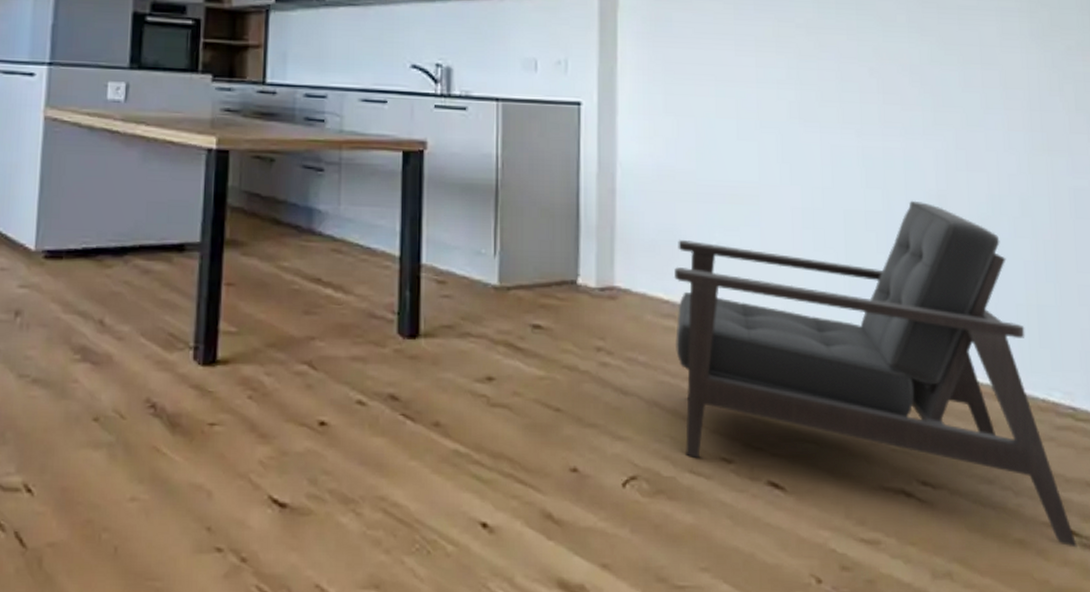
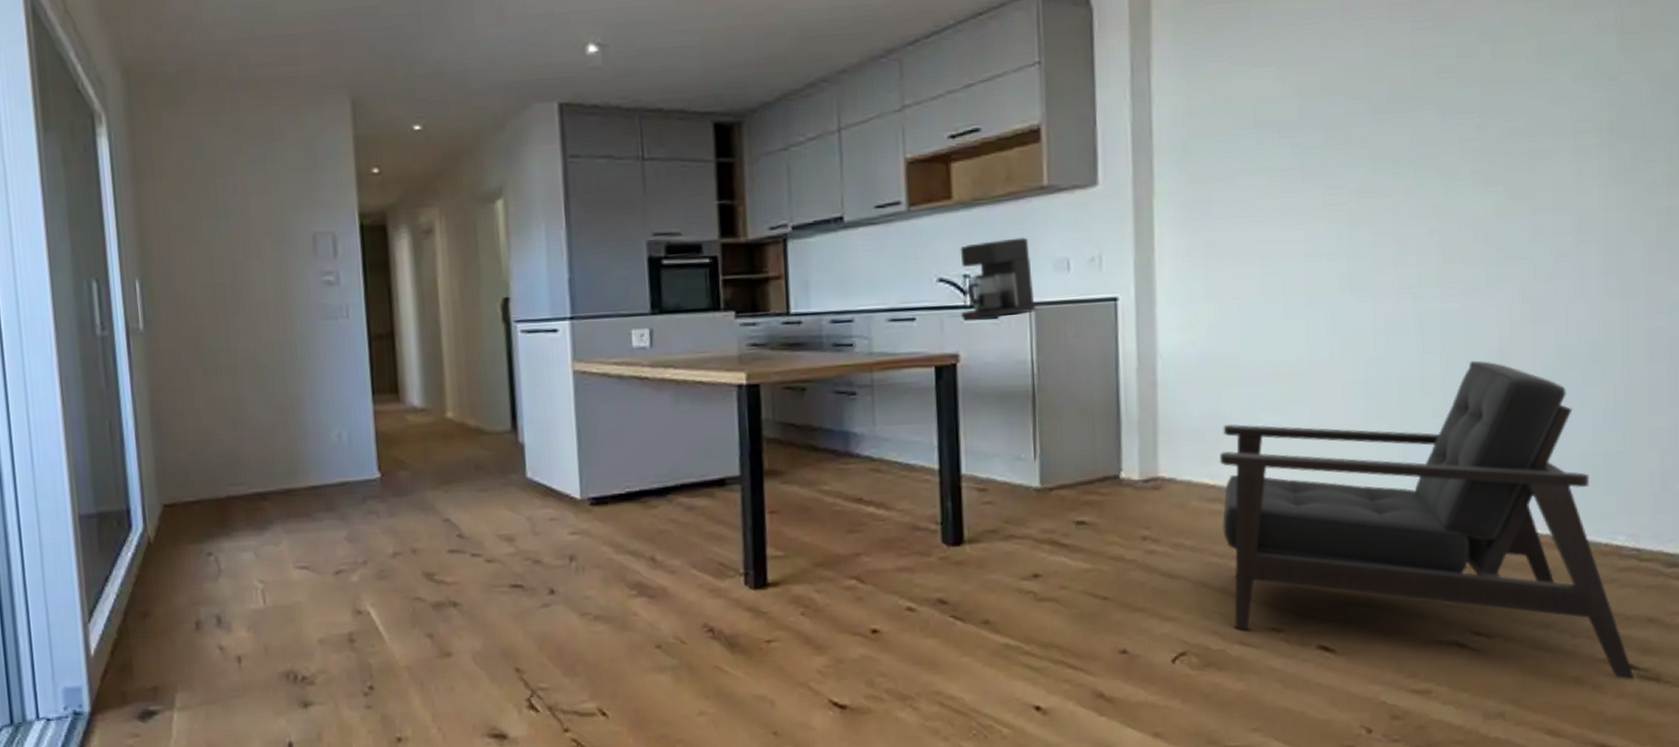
coffee maker: none [431,34,504,110] -> present [960,237,1037,321]

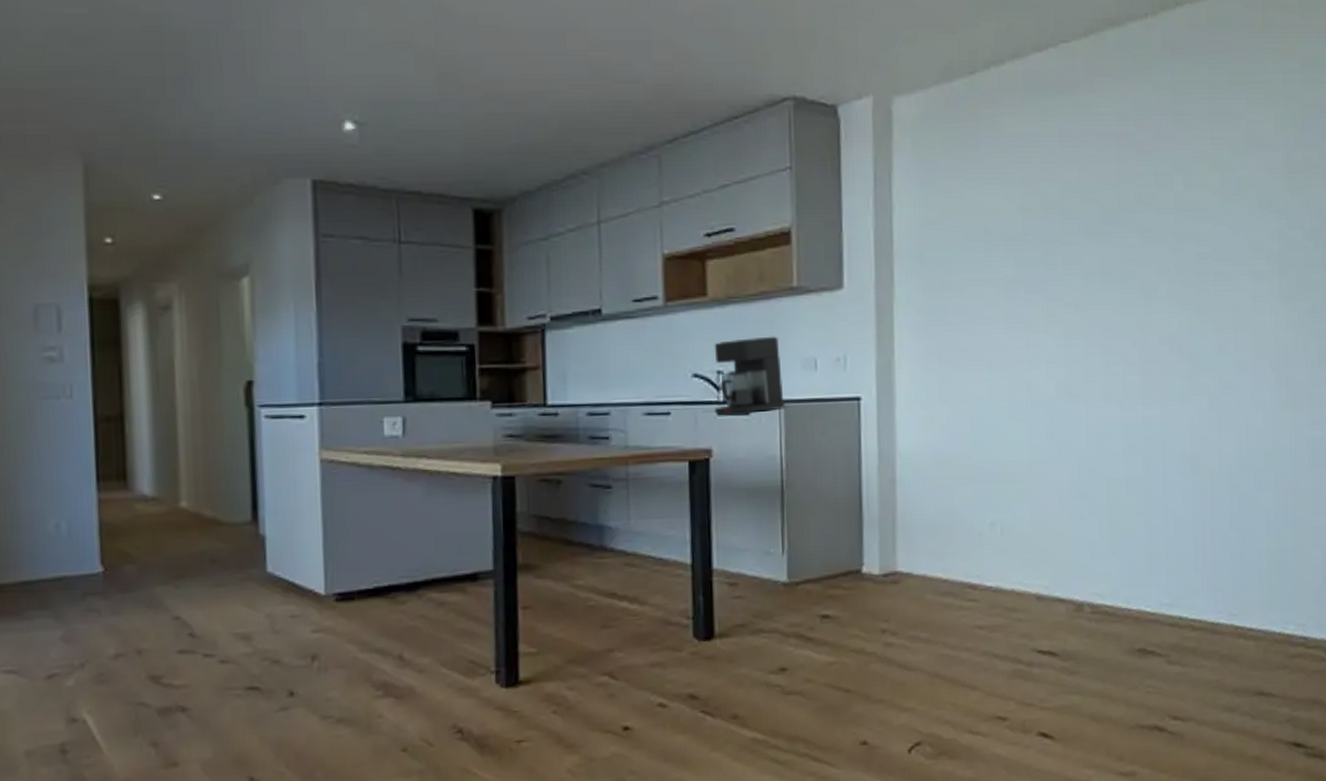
armchair: present [1219,360,1635,680] -> none [951,463,1304,758]

